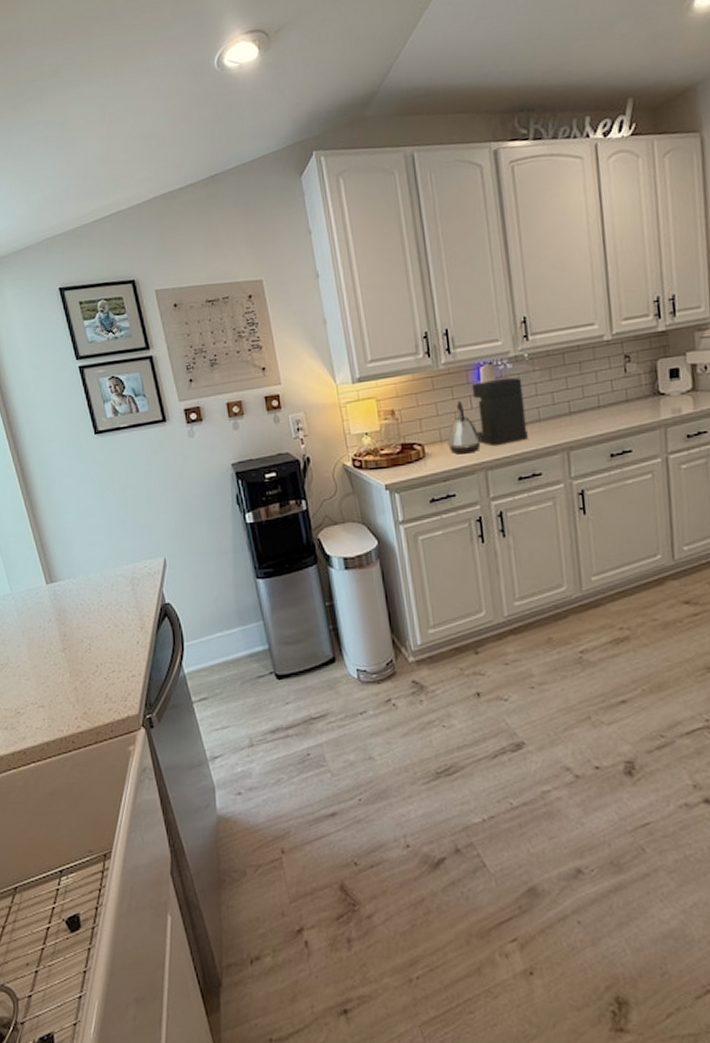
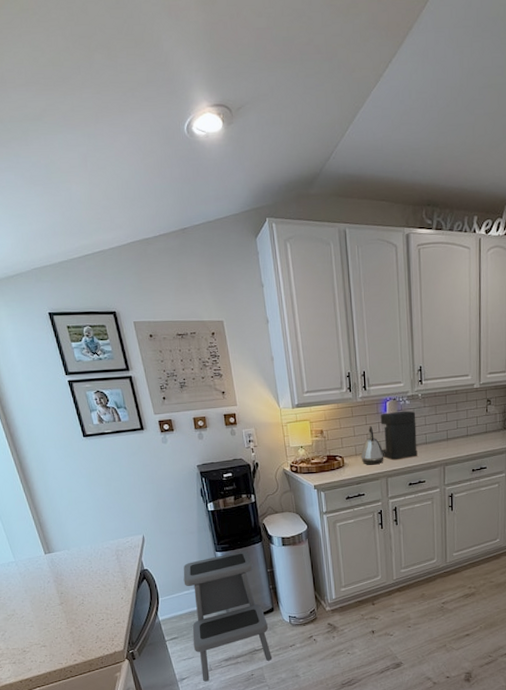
step stool: none [214,576,334,763] -> present [183,550,272,682]

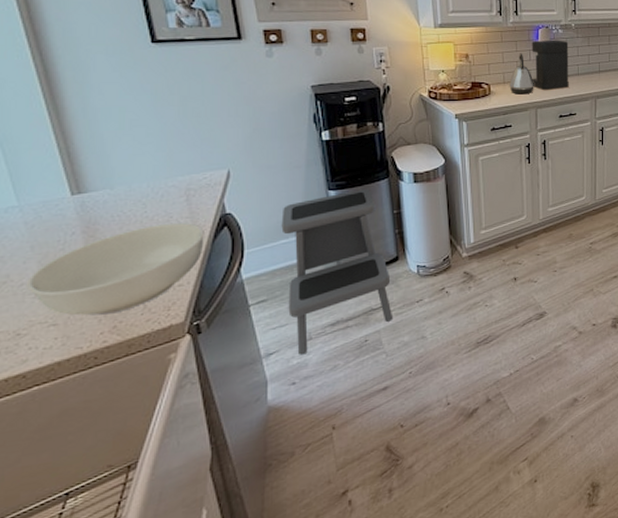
bowl: none [25,576,131,641] -> present [25,223,204,316]

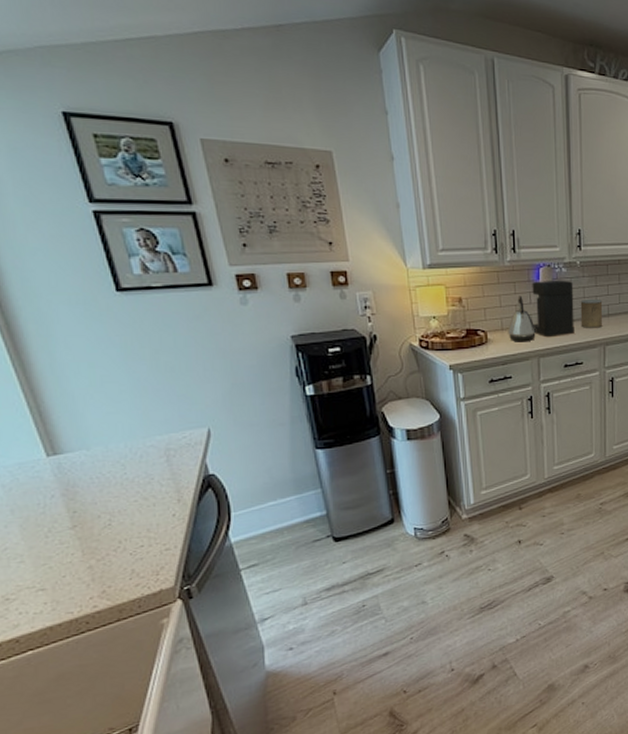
bowl: present [25,223,204,316] -> none [9,485,189,580]
step stool: present [281,188,392,355] -> none [268,447,390,621]
tin can: none [574,57,594,84] -> present [580,300,603,329]

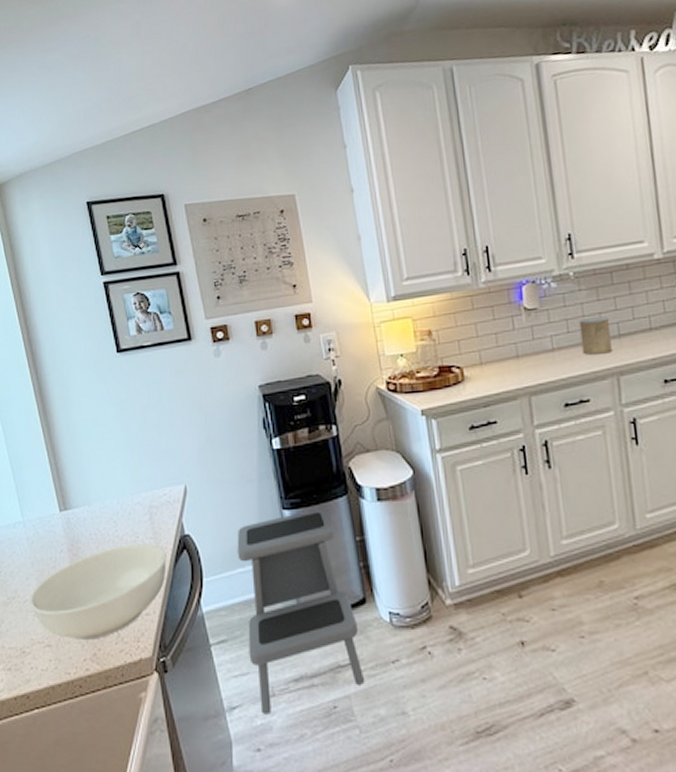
bowl: none [9,485,189,580] -> present [28,544,167,640]
step stool: none [268,447,390,621] -> present [237,508,364,715]
kettle: present [508,295,537,342] -> none [488,321,525,379]
coffee maker: present [532,280,574,338] -> none [514,297,575,371]

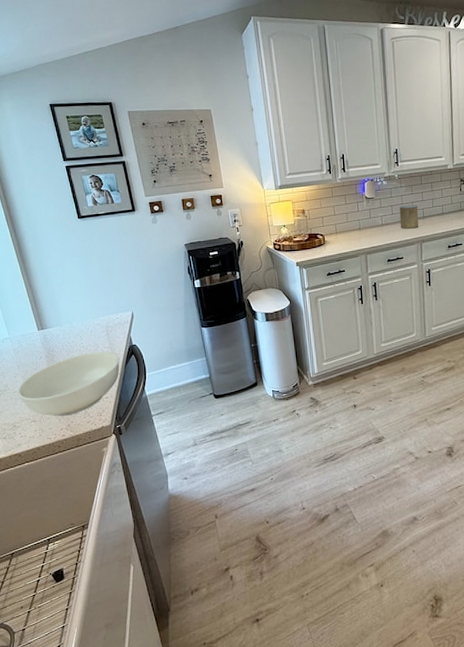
step stool: present [237,508,364,715] -> none [170,326,255,457]

